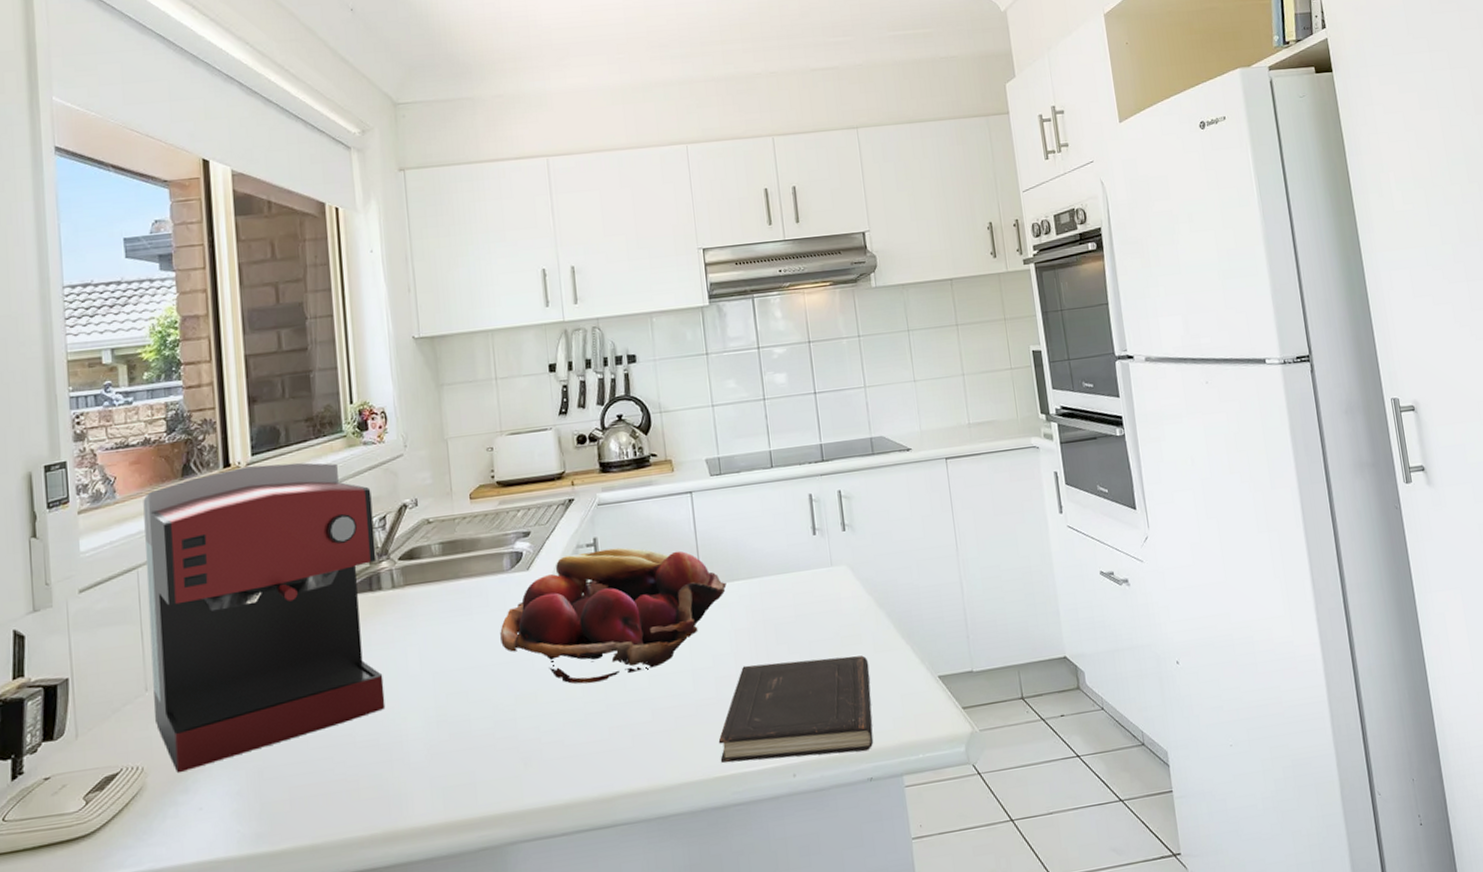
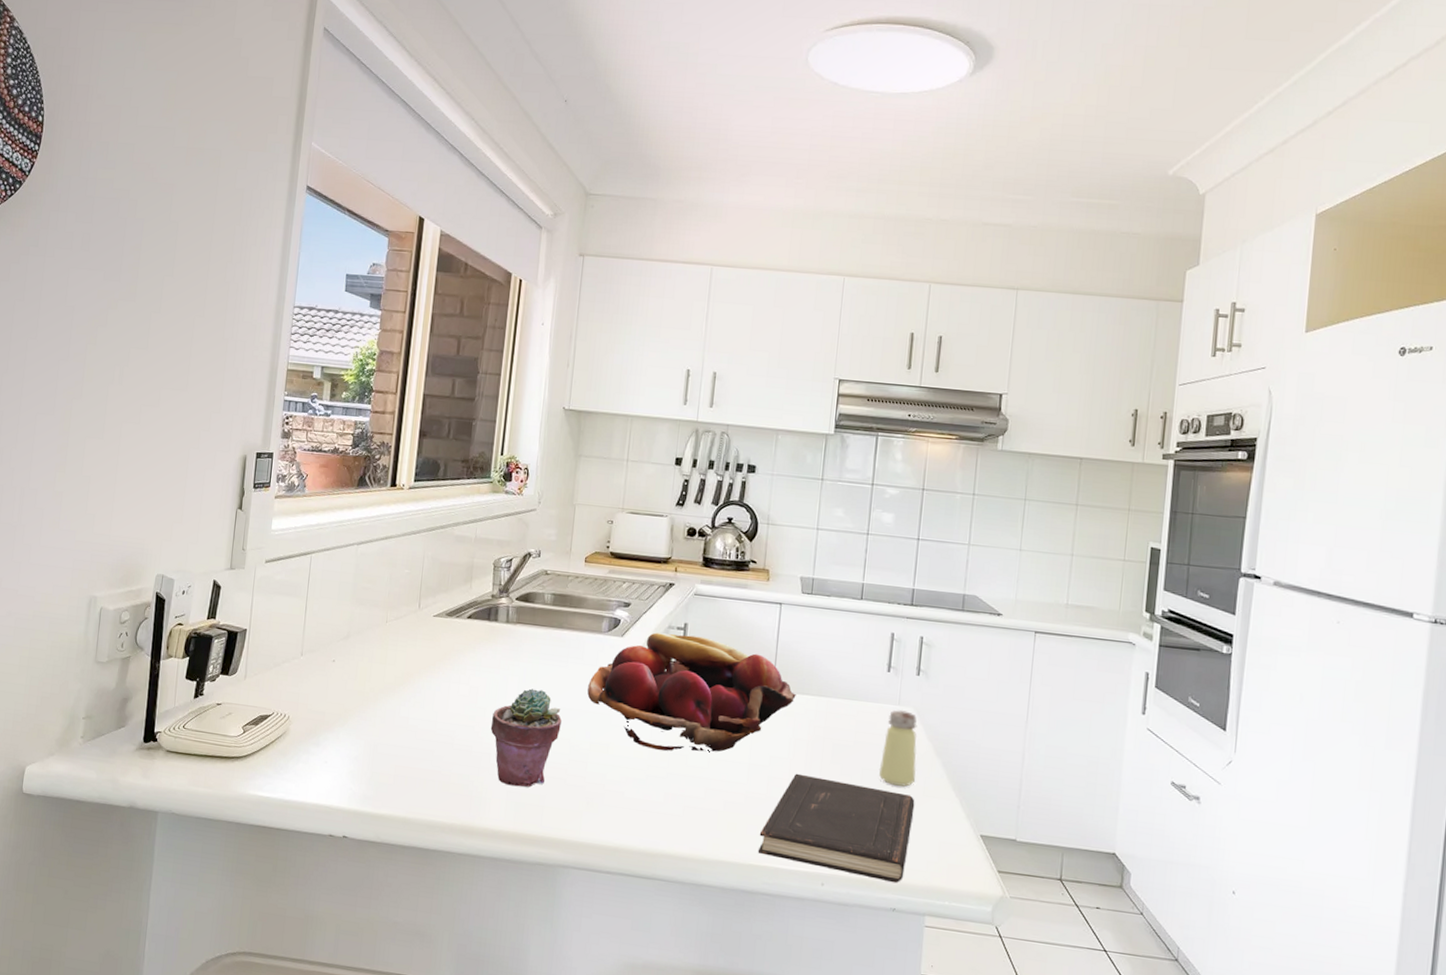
coffee maker: present [143,462,386,772] -> none [303,489,504,729]
potted succulent: none [396,652,478,772] -> present [490,688,562,787]
saltshaker: none [824,570,865,651] -> present [879,710,917,787]

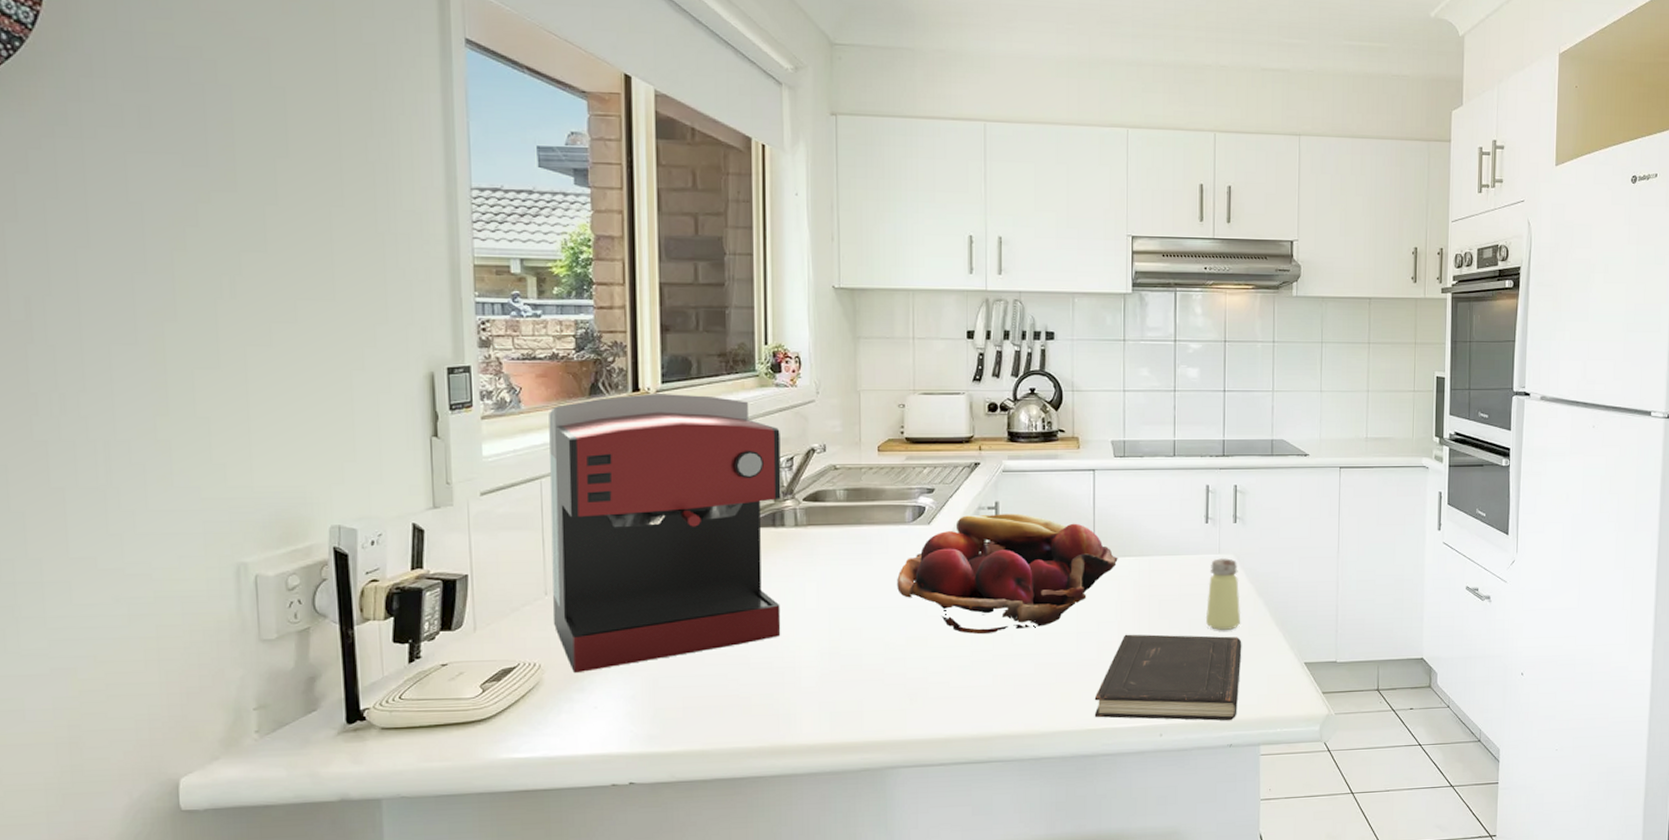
coffee maker: none [303,489,504,729] -> present [549,394,781,672]
potted succulent: present [490,688,562,787] -> none [791,592,872,697]

